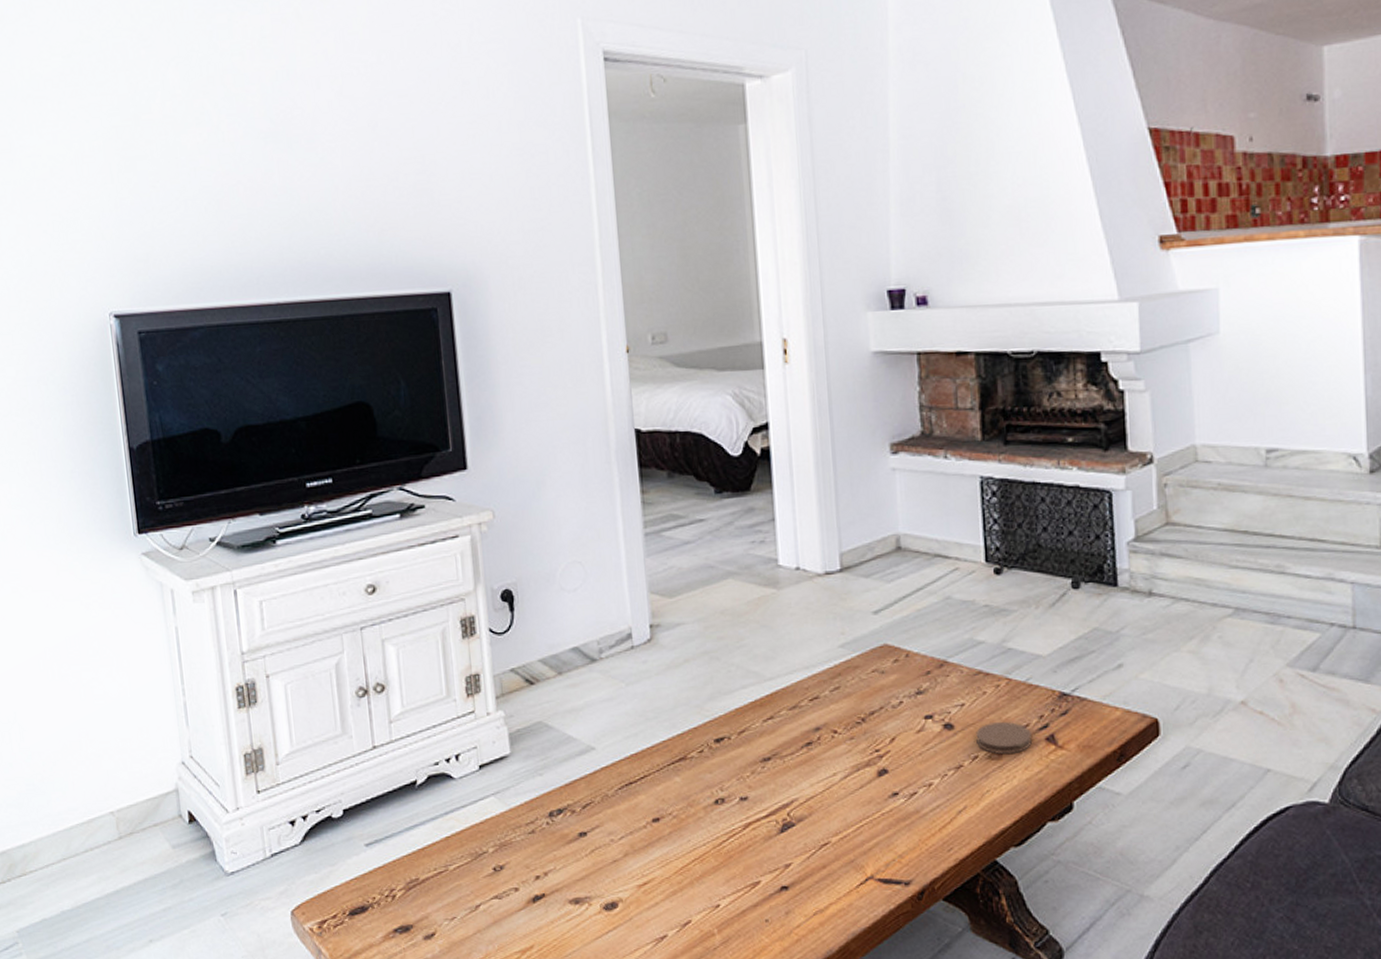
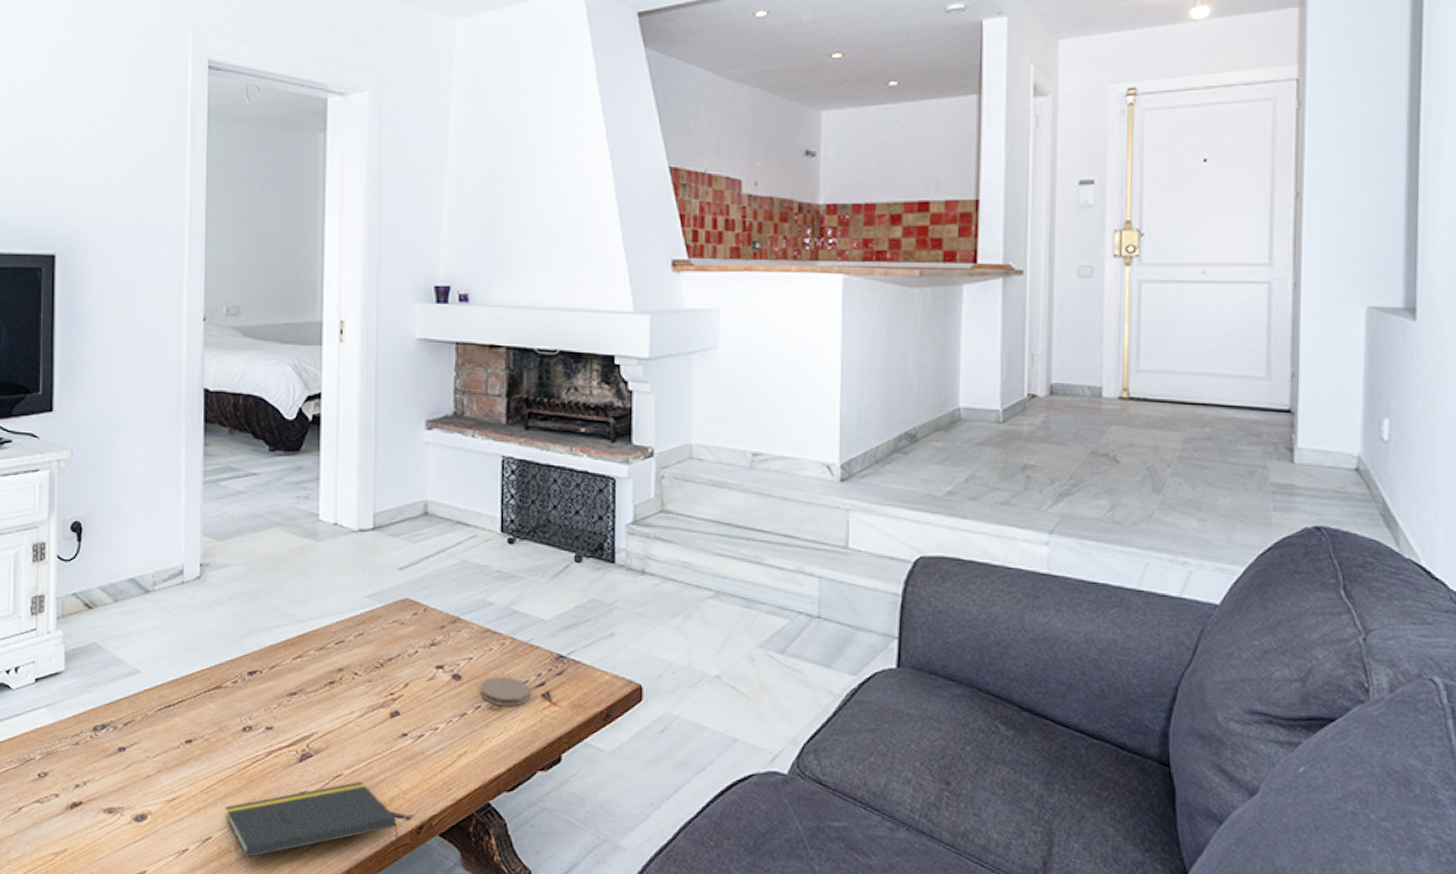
notepad: none [703,848,900,940] -> present [225,781,399,858]

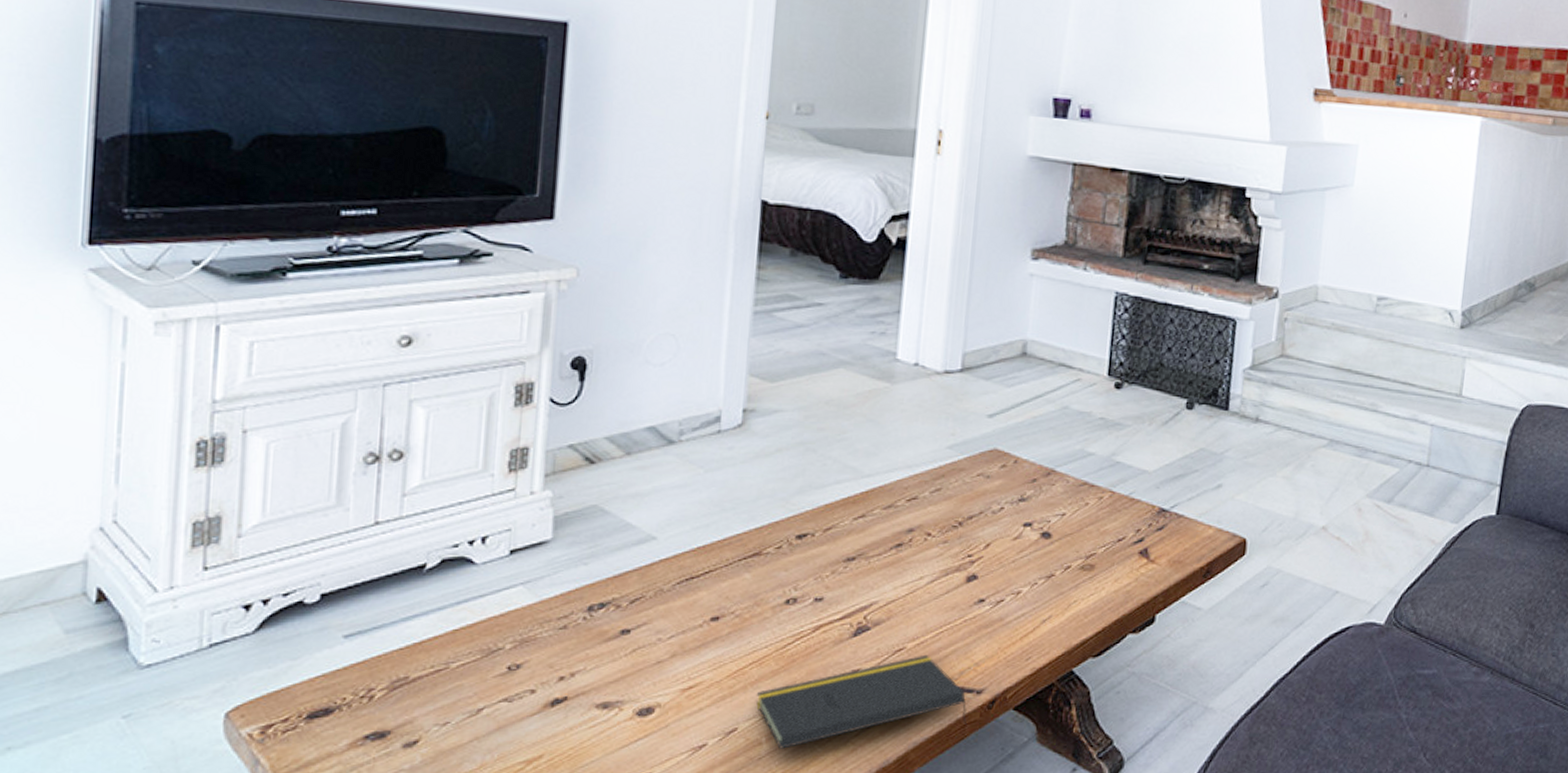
coaster: present [480,676,529,707] -> none [1071,533,1126,566]

